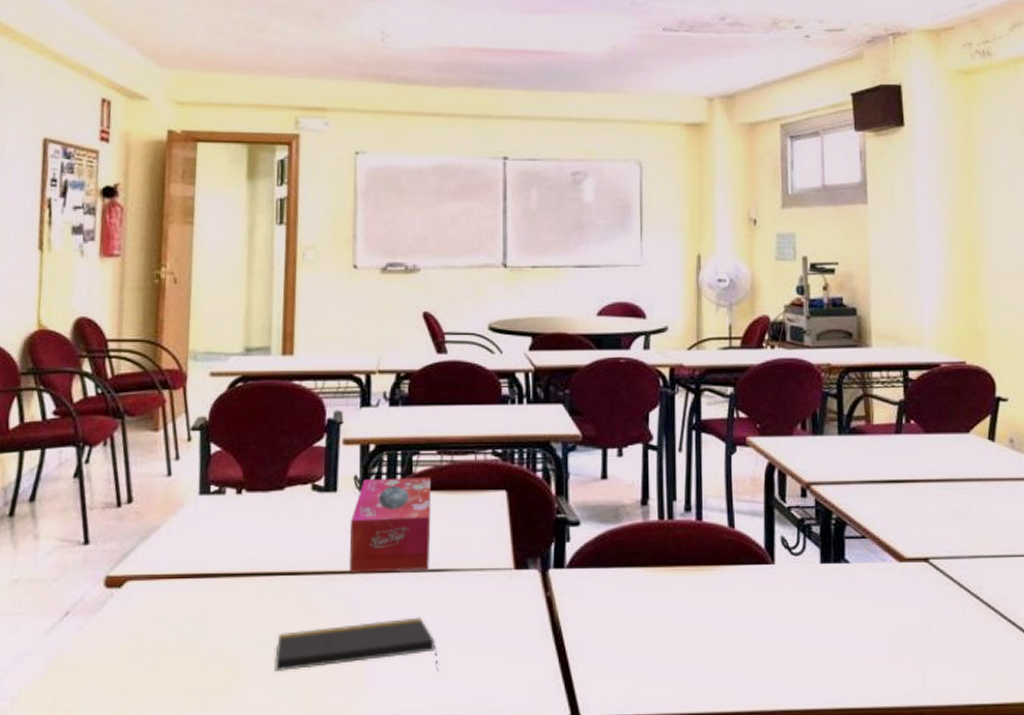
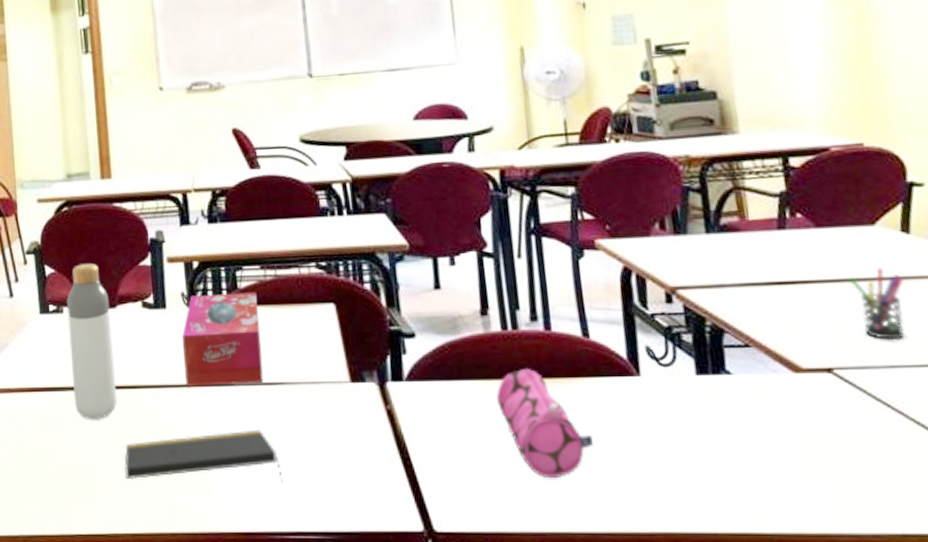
bottle: none [227,443,278,609] -> present [67,263,118,420]
pencil case: none [648,556,731,662] -> present [496,367,594,479]
pen holder: none [946,469,988,534] -> present [848,266,906,341]

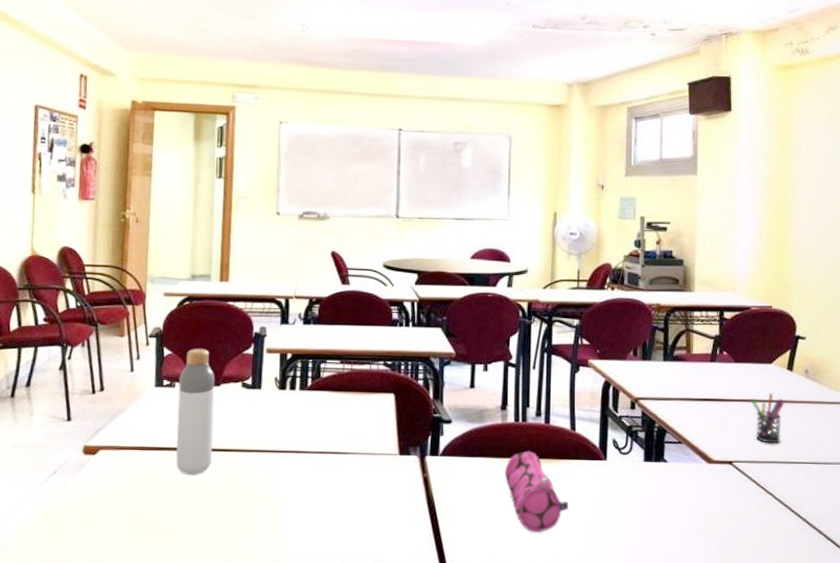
notepad: present [124,429,283,482] -> none [212,488,338,530]
tissue box: present [182,292,264,387] -> none [270,380,335,453]

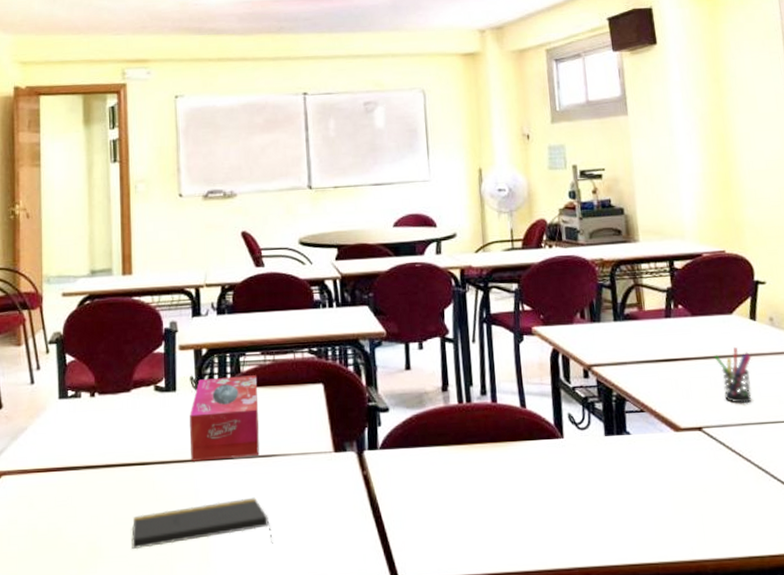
bottle: present [176,349,215,476] -> none [85,352,128,496]
notepad: none [212,488,338,530] -> present [131,497,273,550]
tissue box: none [270,380,335,453] -> present [190,375,260,462]
pencil case: present [504,450,569,533] -> none [452,434,528,528]

